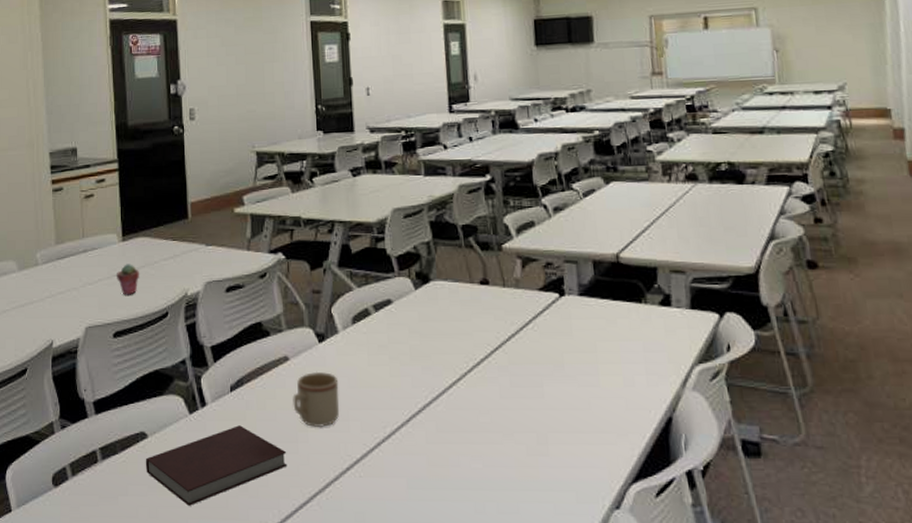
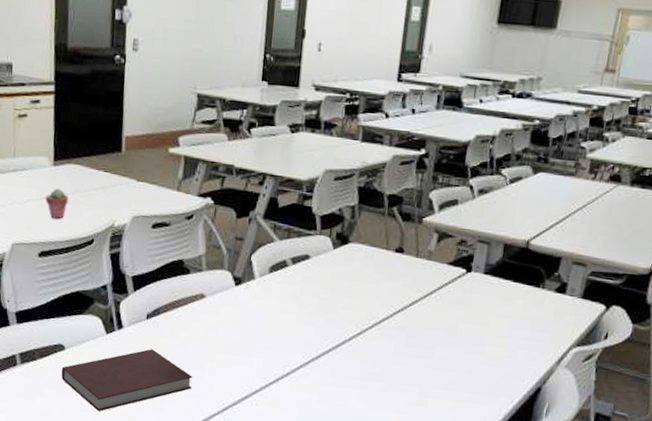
mug: present [293,371,340,428] -> none [203,310,249,360]

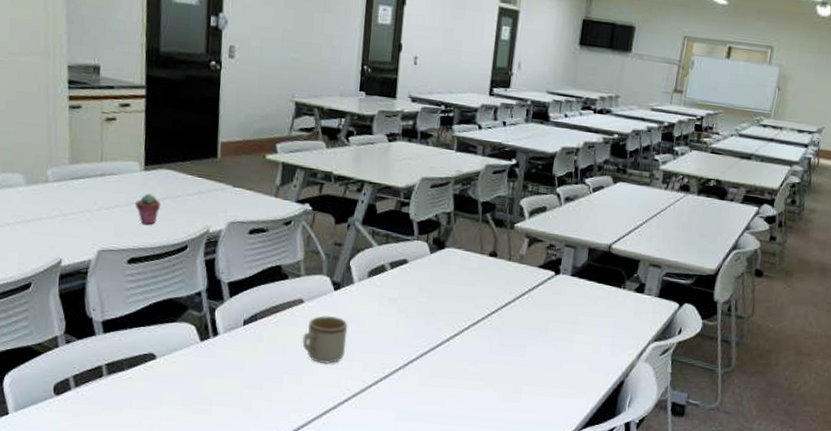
notebook: present [61,349,193,412] -> none [151,355,292,421]
mug: none [203,310,249,360] -> present [302,315,348,365]

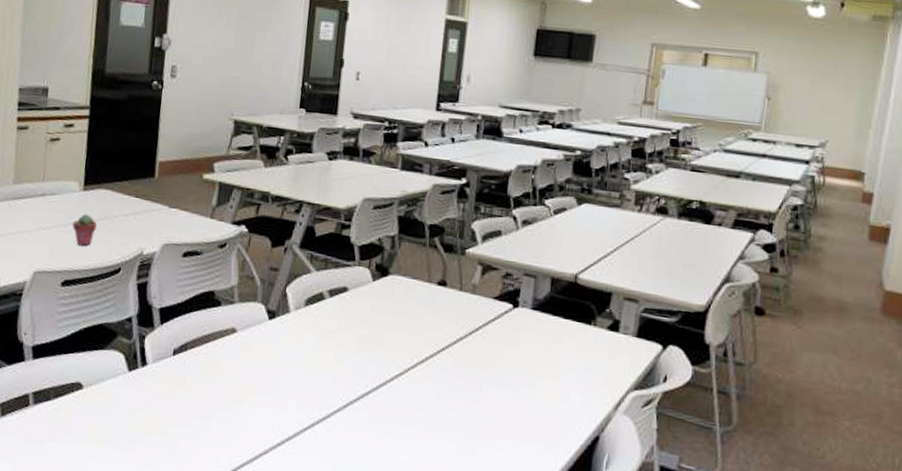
mug: present [302,315,348,365] -> none [233,347,283,402]

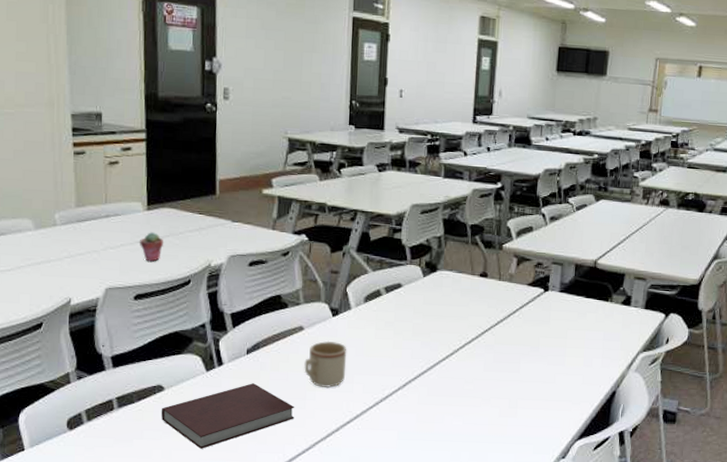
notebook: none [77,388,221,460] -> present [161,383,295,449]
mug: none [233,347,283,402] -> present [304,340,347,389]

